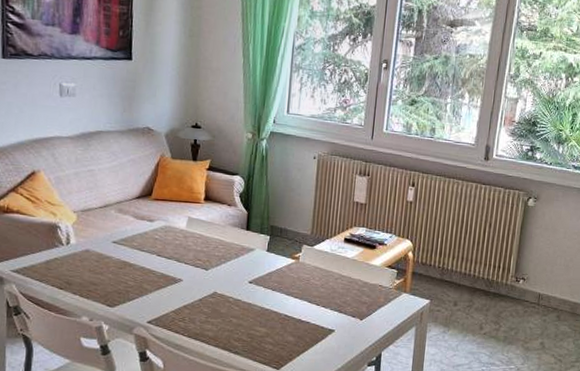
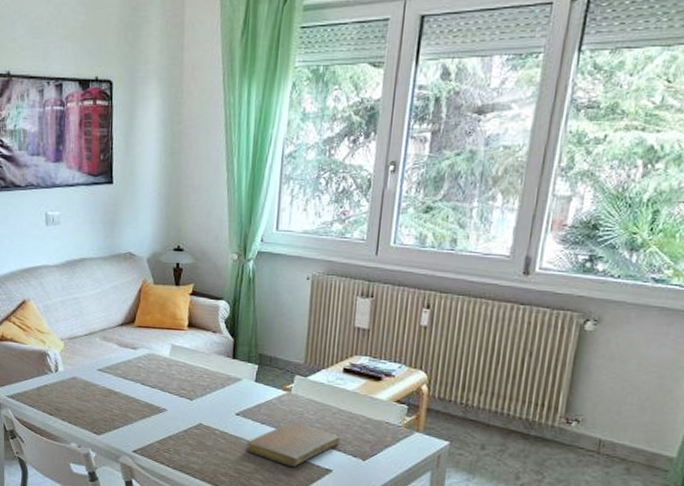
notebook: none [257,288,342,330] -> present [245,422,341,468]

